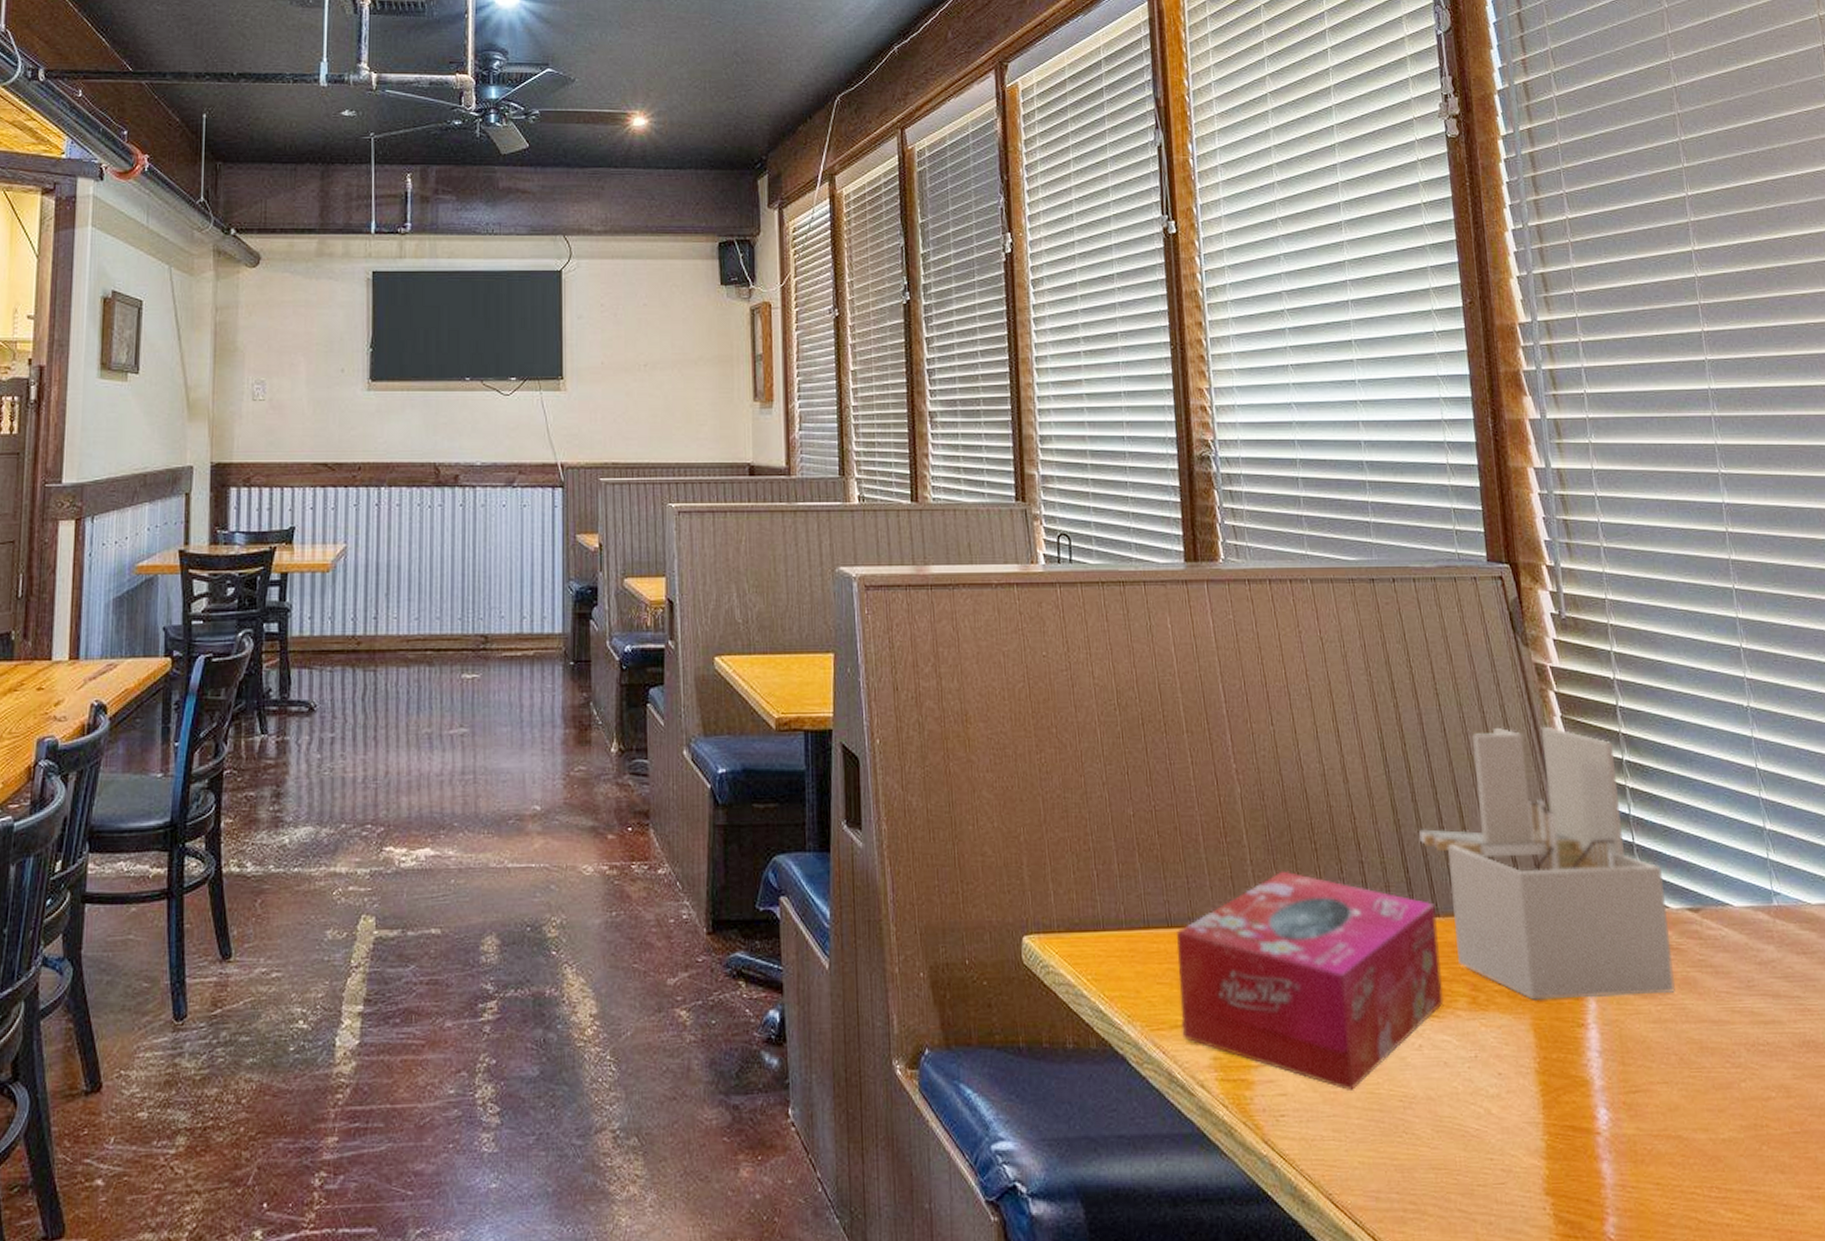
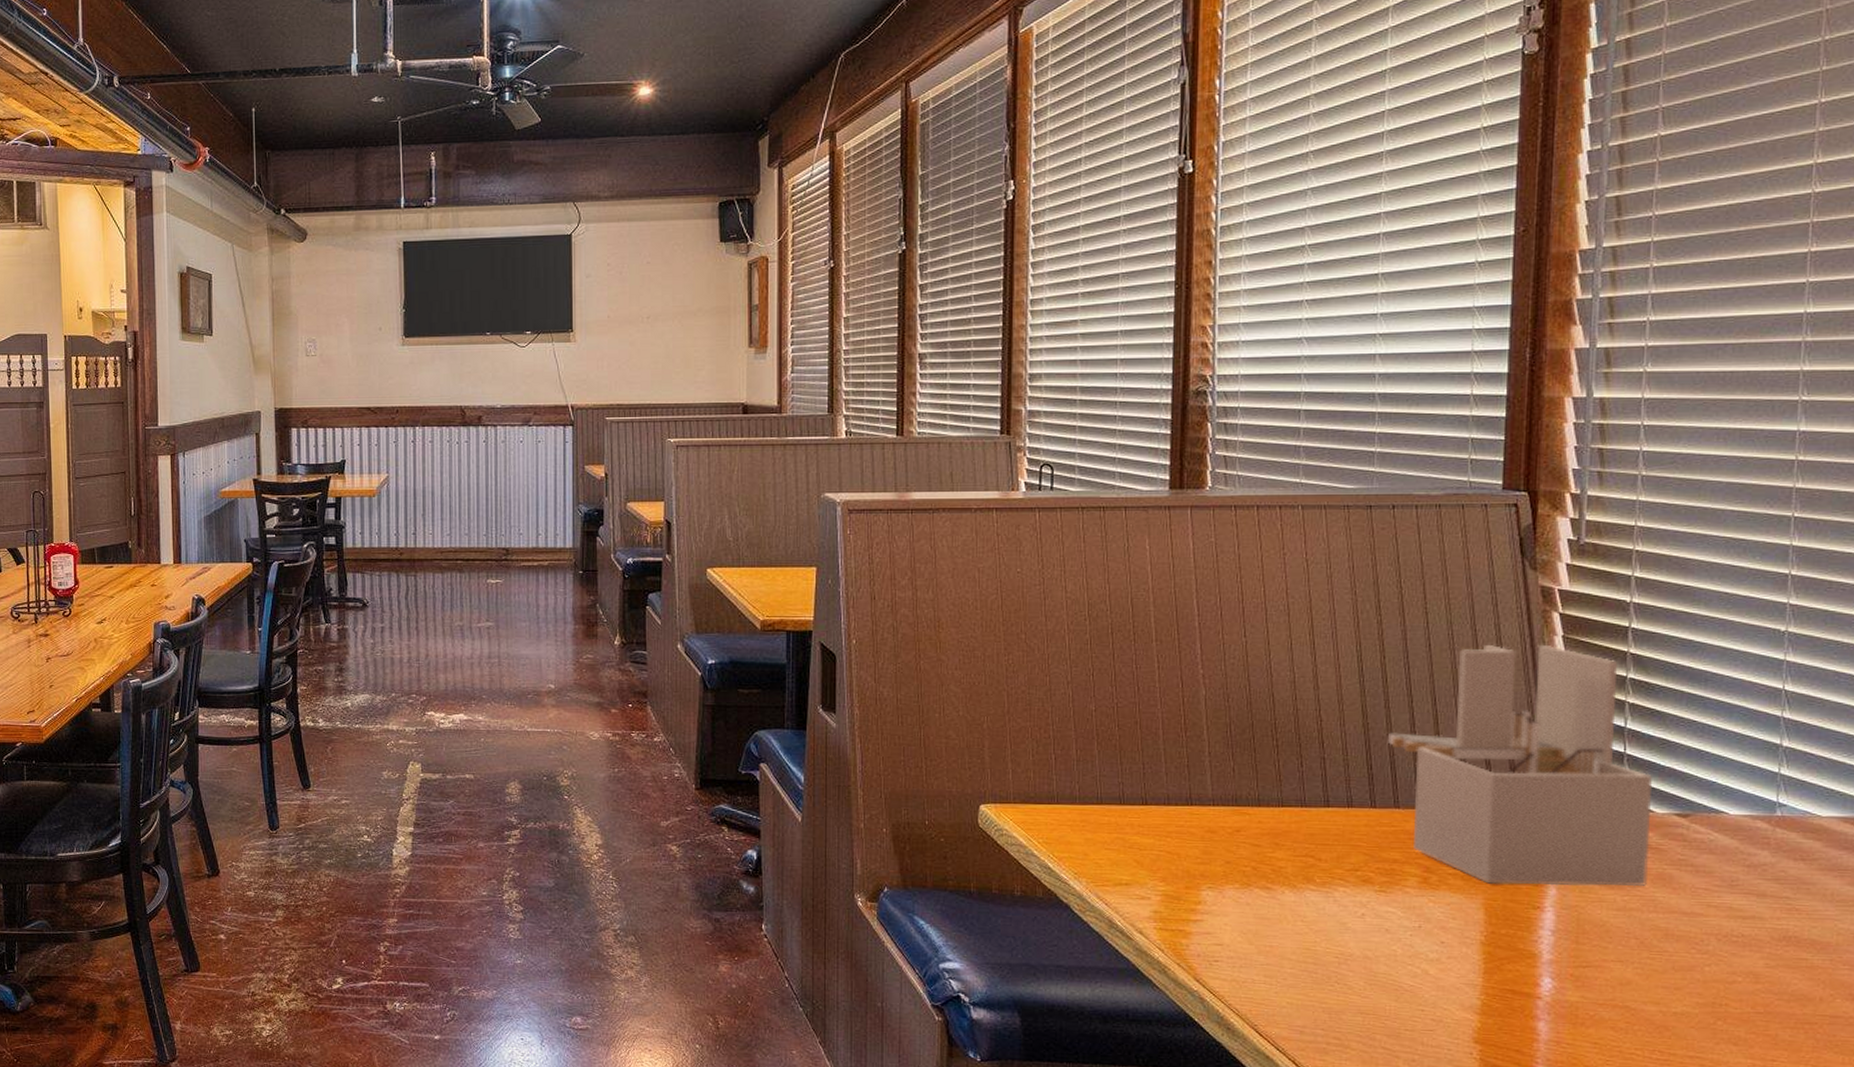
tissue box: present [1176,870,1444,1090] -> none [1125,762,1397,946]

